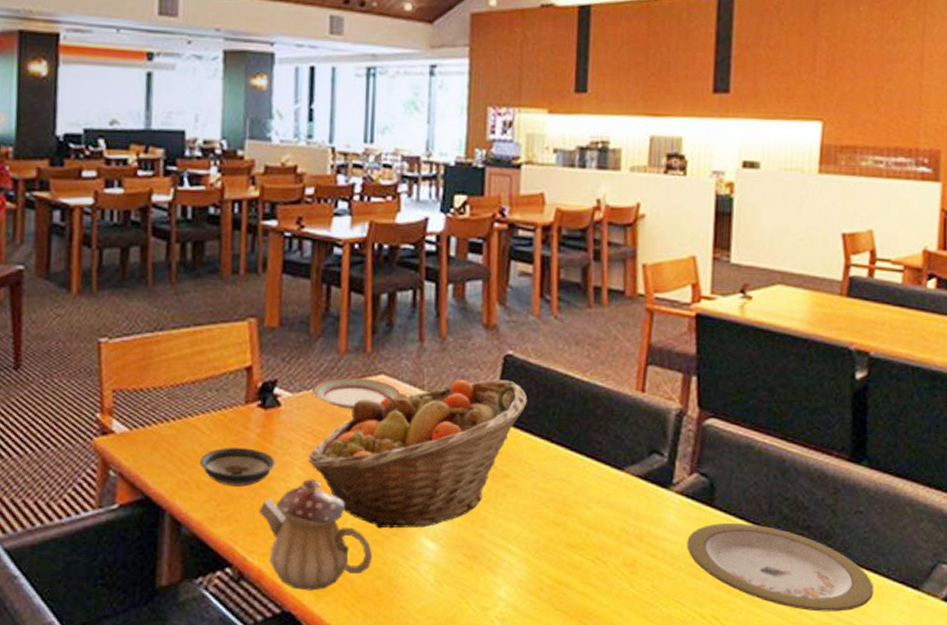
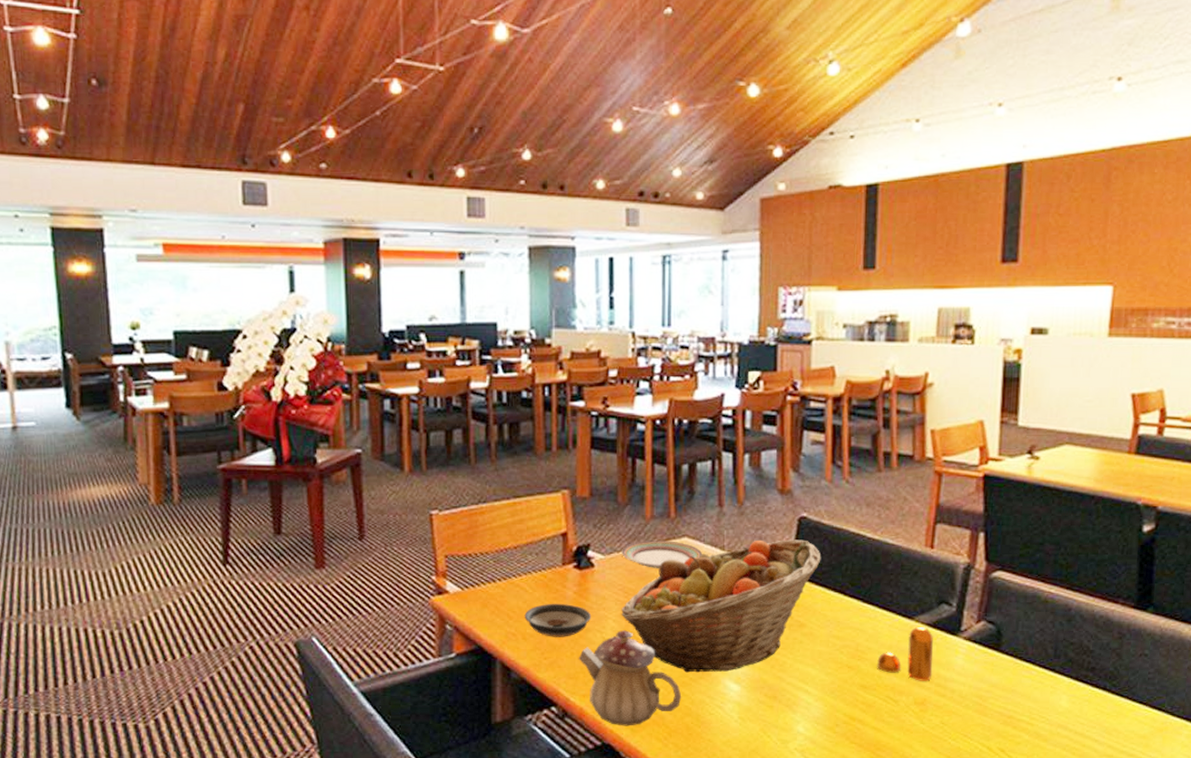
pepper shaker: none [585,479,644,540] -> present [877,627,934,681]
plate: present [687,523,874,612] -> none [974,666,1158,745]

